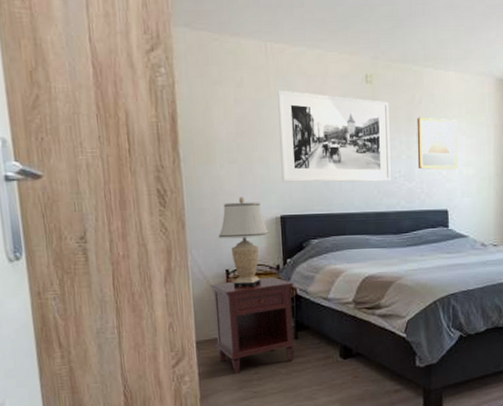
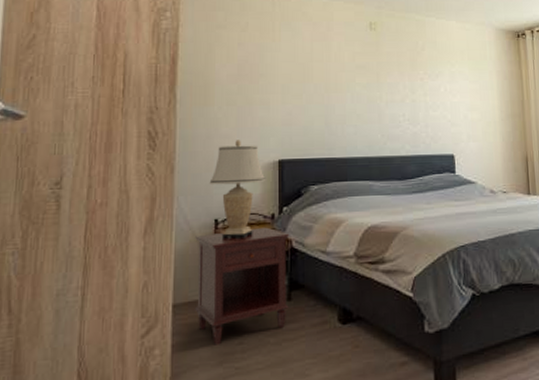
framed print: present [277,90,391,182] -> none [282,34,395,126]
wall art: present [416,117,458,170] -> none [420,62,463,114]

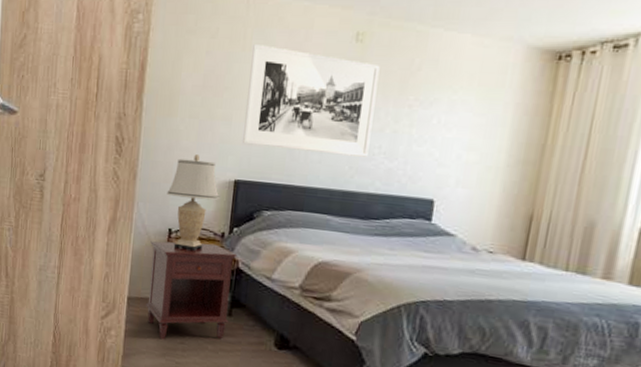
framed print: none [282,34,395,126] -> present [243,43,380,157]

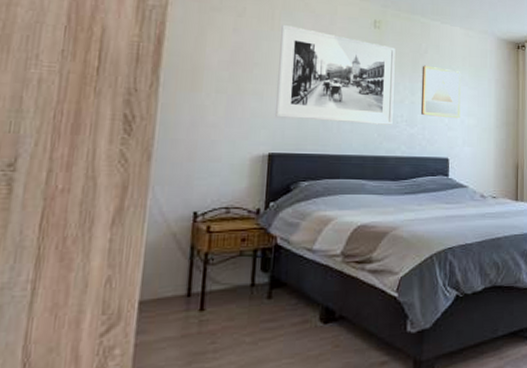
nightstand: present [146,241,238,340] -> none [165,222,275,345]
table lamp: present [167,154,220,252] -> none [190,130,254,234]
wall art: none [403,85,465,153] -> present [420,65,461,119]

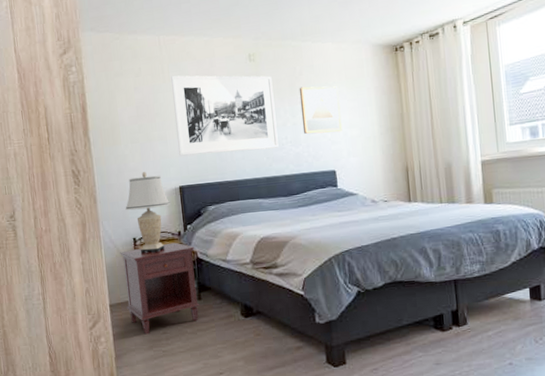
nightstand: none [165,222,275,345] -> present [120,242,200,335]
table lamp: none [190,130,254,234] -> present [125,172,171,254]

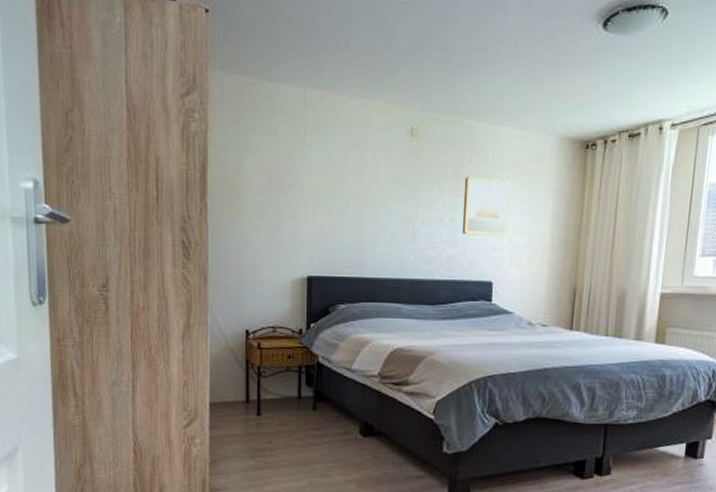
nightstand: present [120,242,200,335] -> none [228,341,317,442]
table lamp: present [125,172,171,254] -> none [240,254,295,351]
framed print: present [171,75,279,156] -> none [312,140,435,246]

